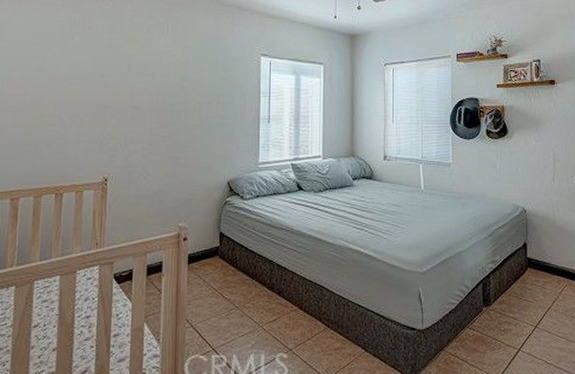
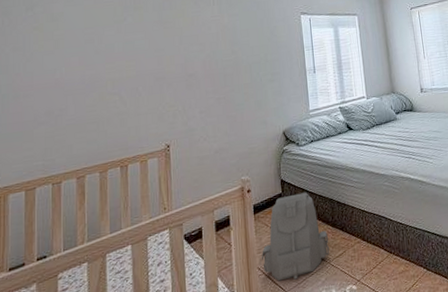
backpack: none [191,249,264,338] -> present [262,192,330,282]

